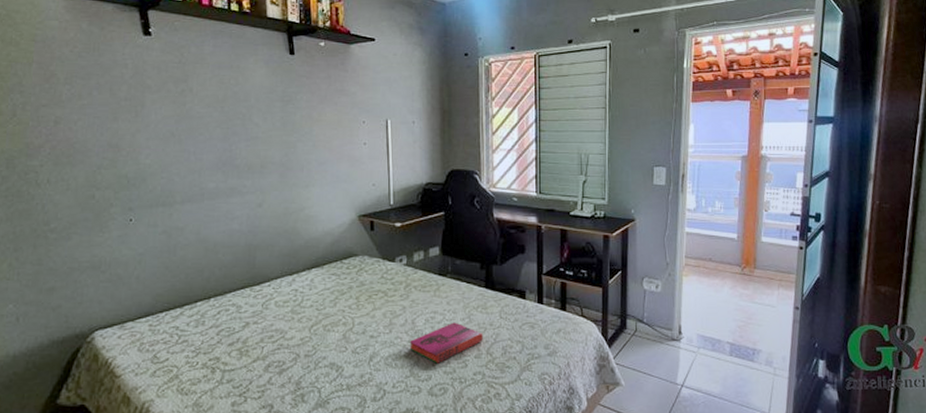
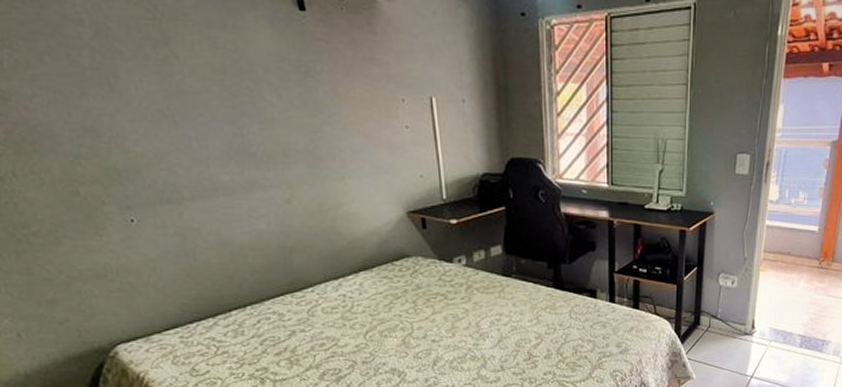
hardback book: present [410,322,483,363] -> none [475,323,552,365]

